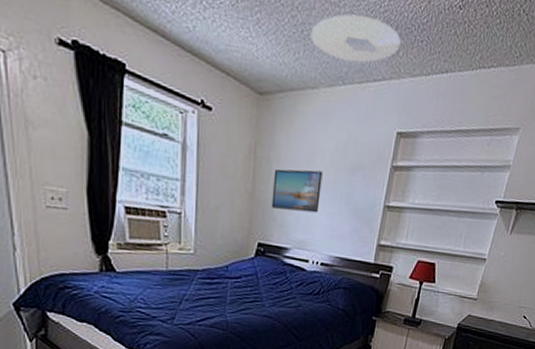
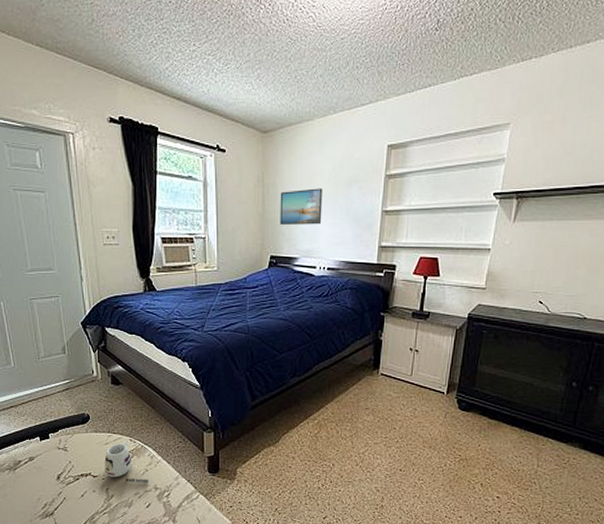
ceiling light: present [311,14,401,63] -> none [303,54,383,93]

